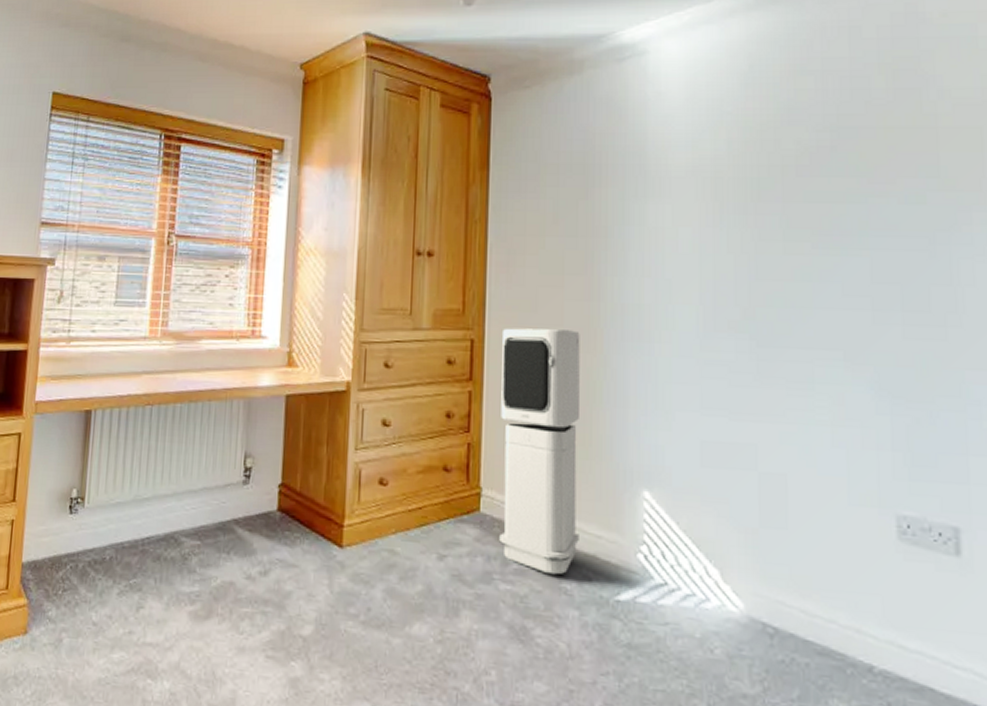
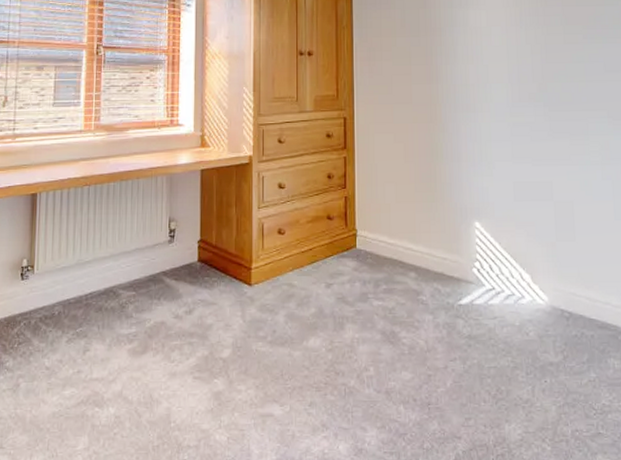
air purifier: present [499,328,580,575] -> none [368,106,431,290]

